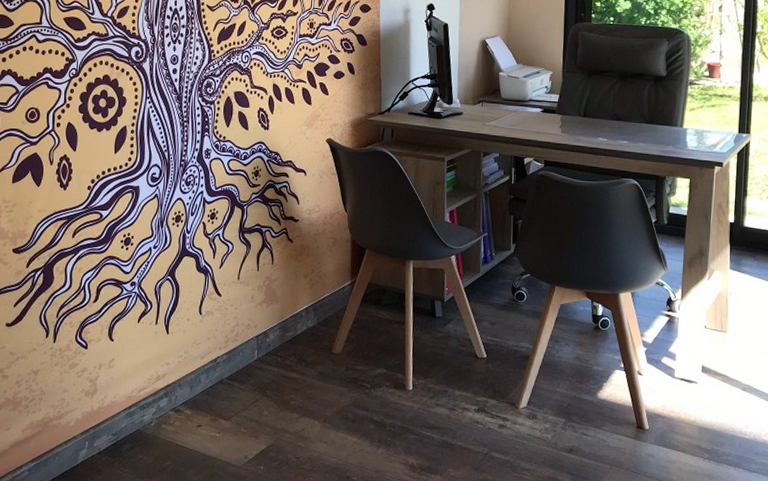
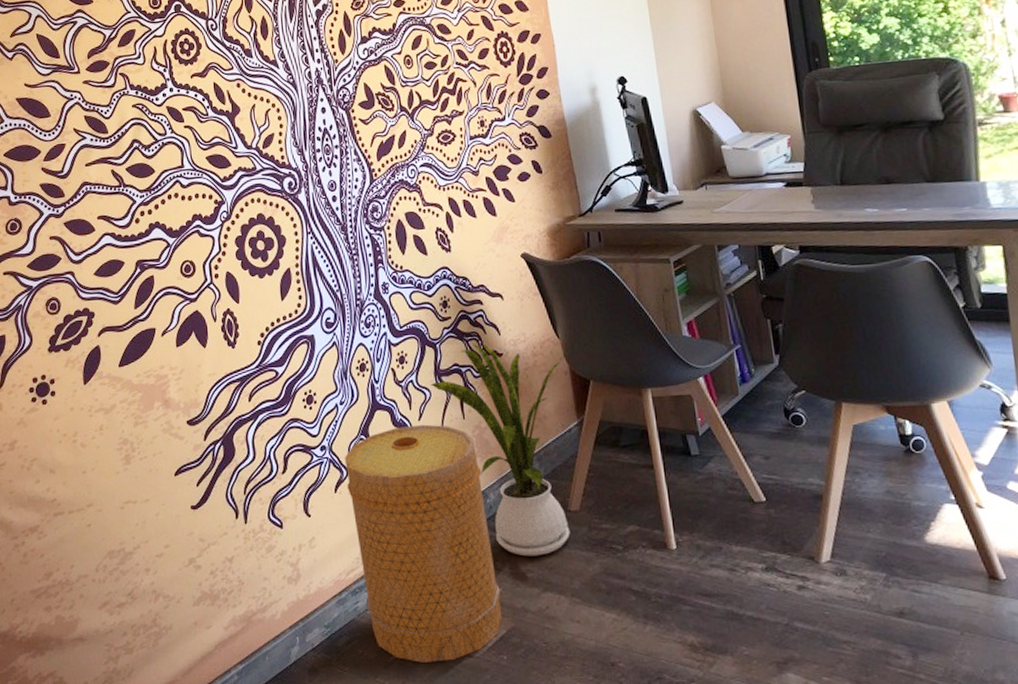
basket: none [149,271,267,469] -> present [345,424,503,663]
house plant: none [234,208,344,388] -> present [430,342,570,557]

